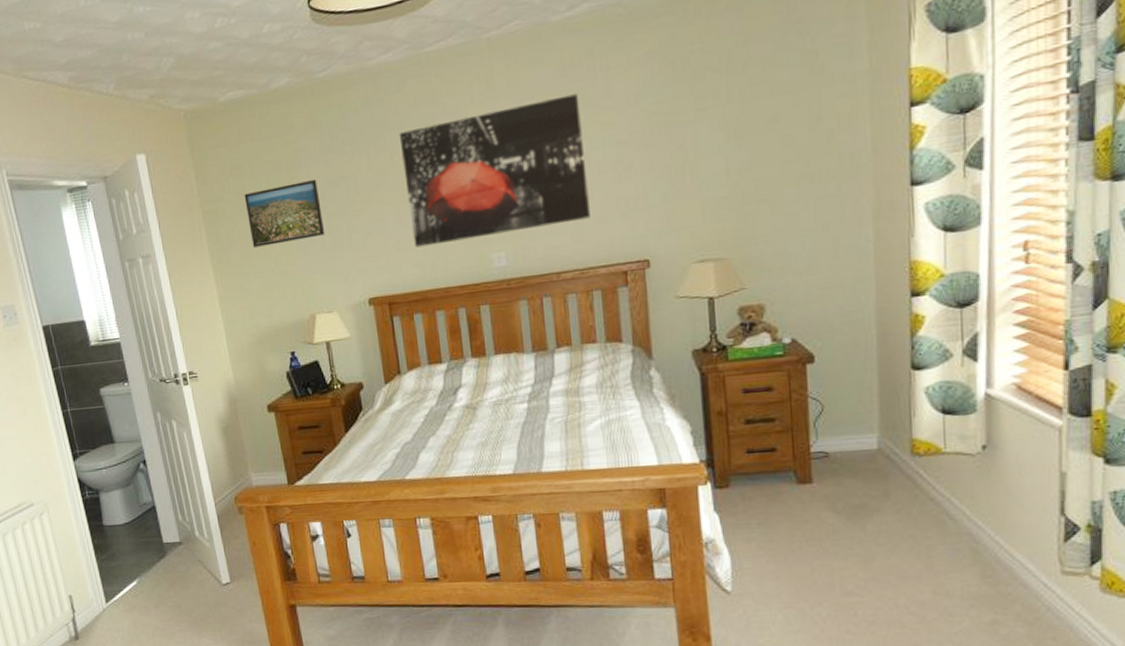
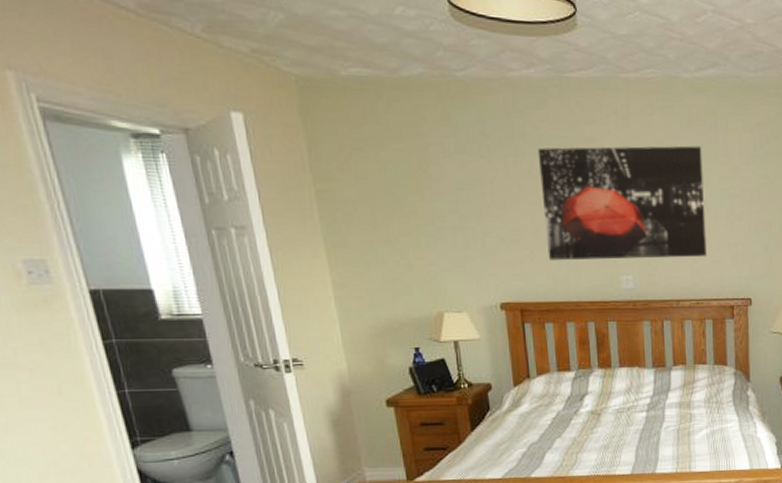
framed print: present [244,179,325,248] -> none [366,177,457,237]

